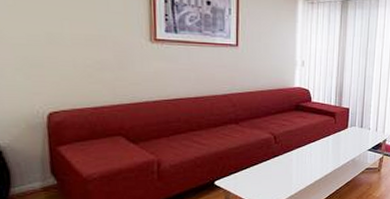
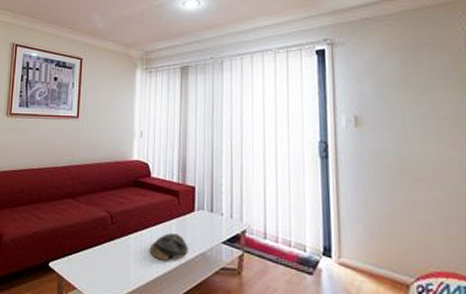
decorative bowl: none [310,147,342,169] -> present [150,233,189,262]

